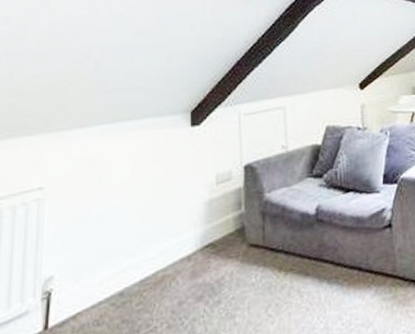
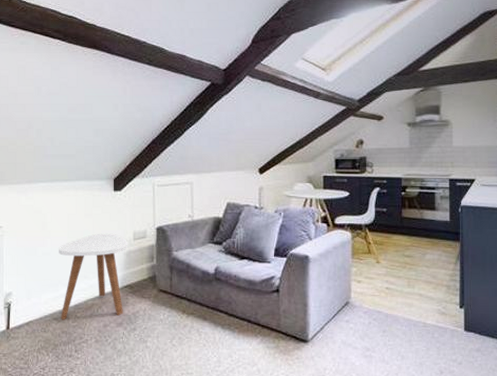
side table: none [120,179,210,305] -> present [59,233,128,320]

